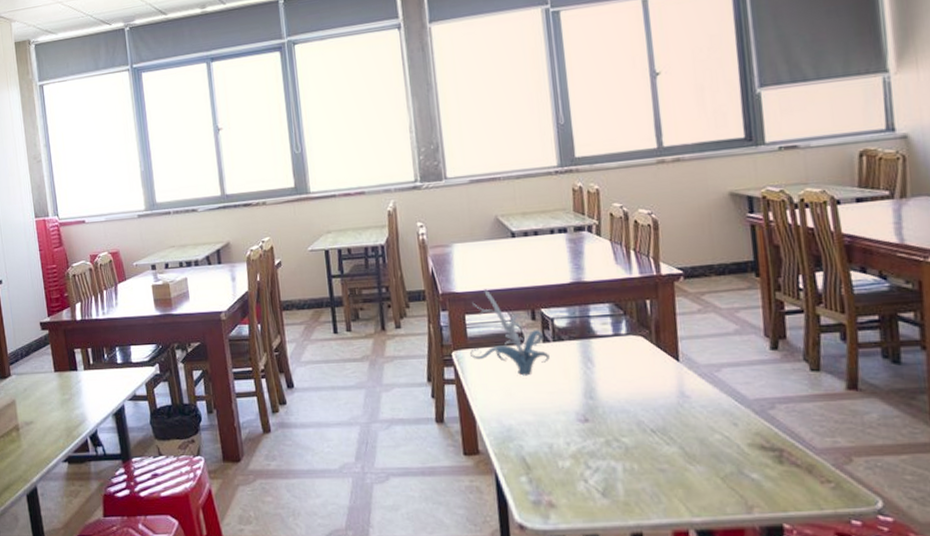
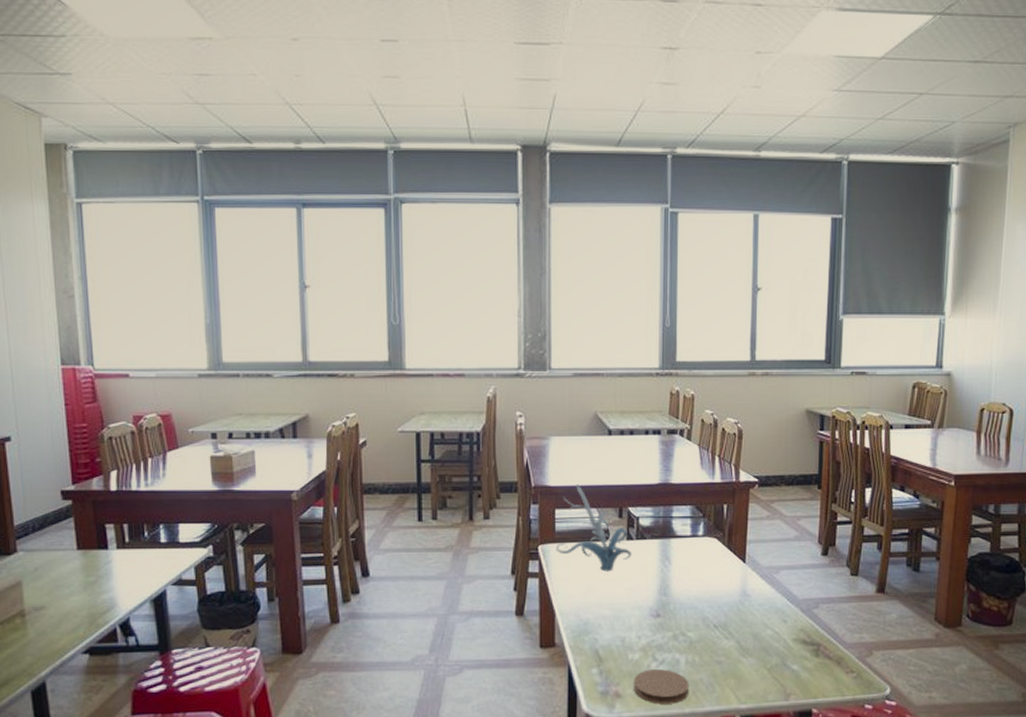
coaster: none [567,478,632,515] -> present [634,669,690,704]

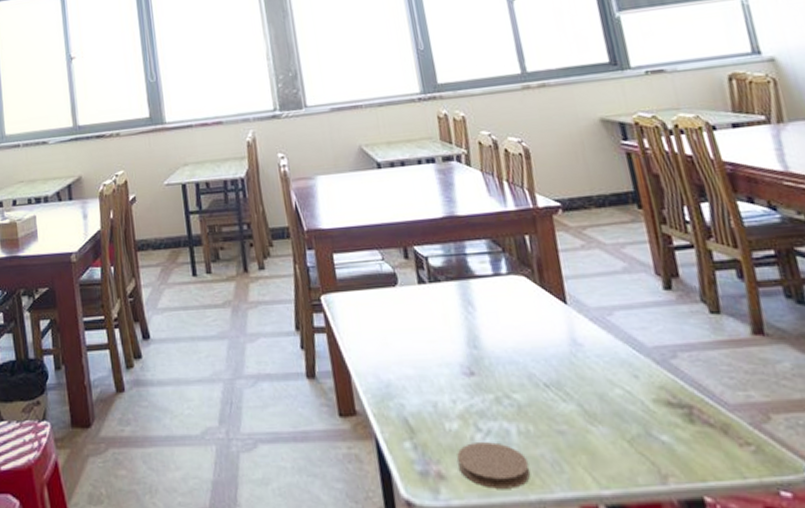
plant: present [555,485,631,572] -> none [339,225,427,323]

